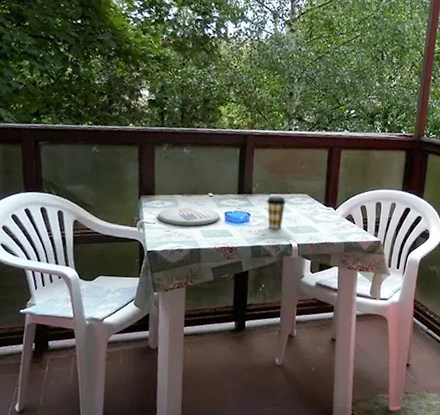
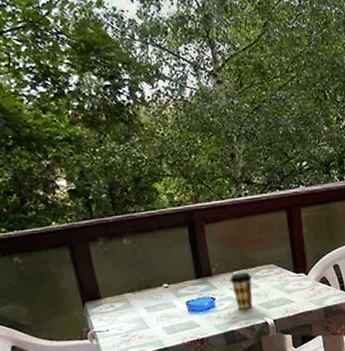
plate: present [157,206,220,226] -> none [109,301,182,328]

